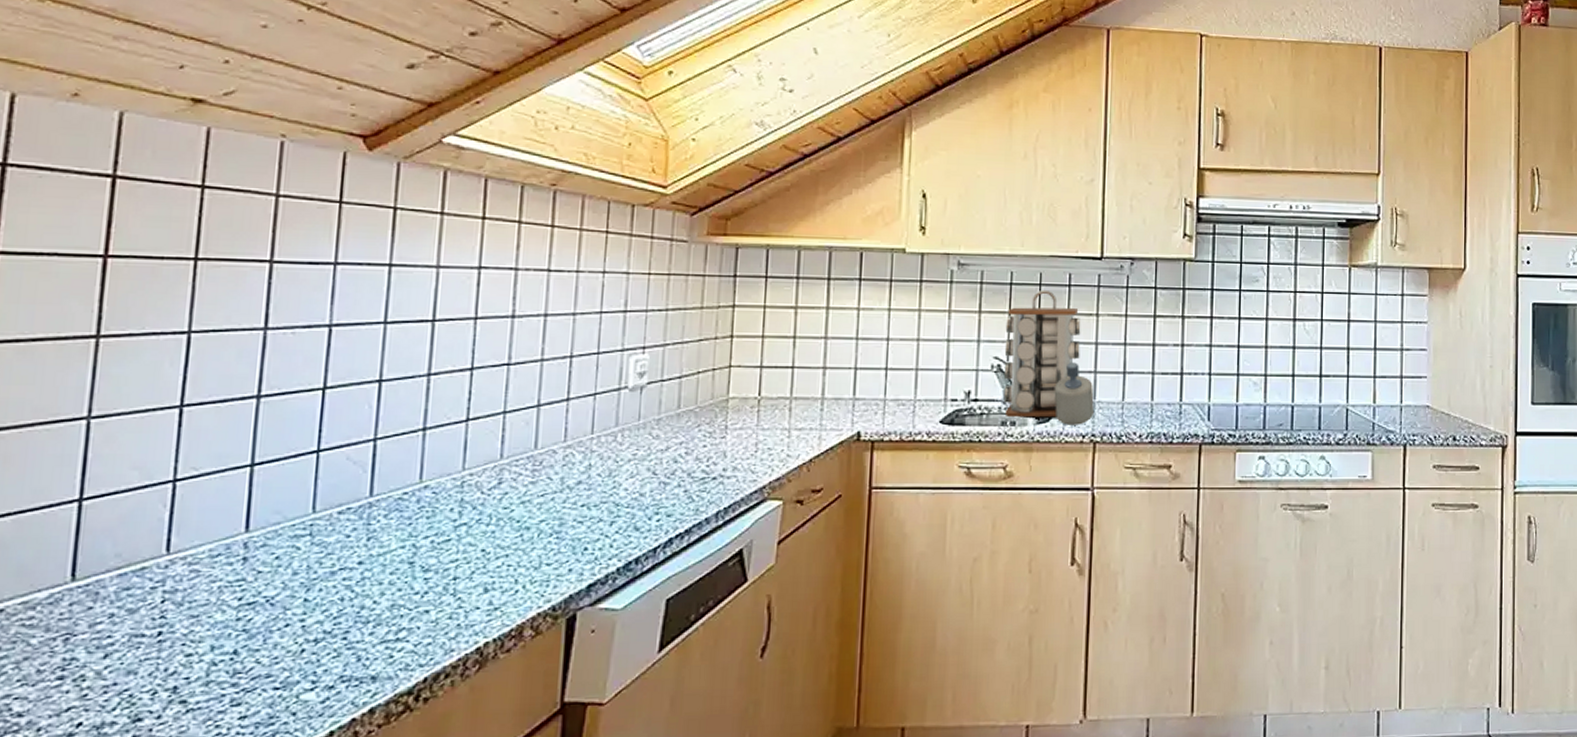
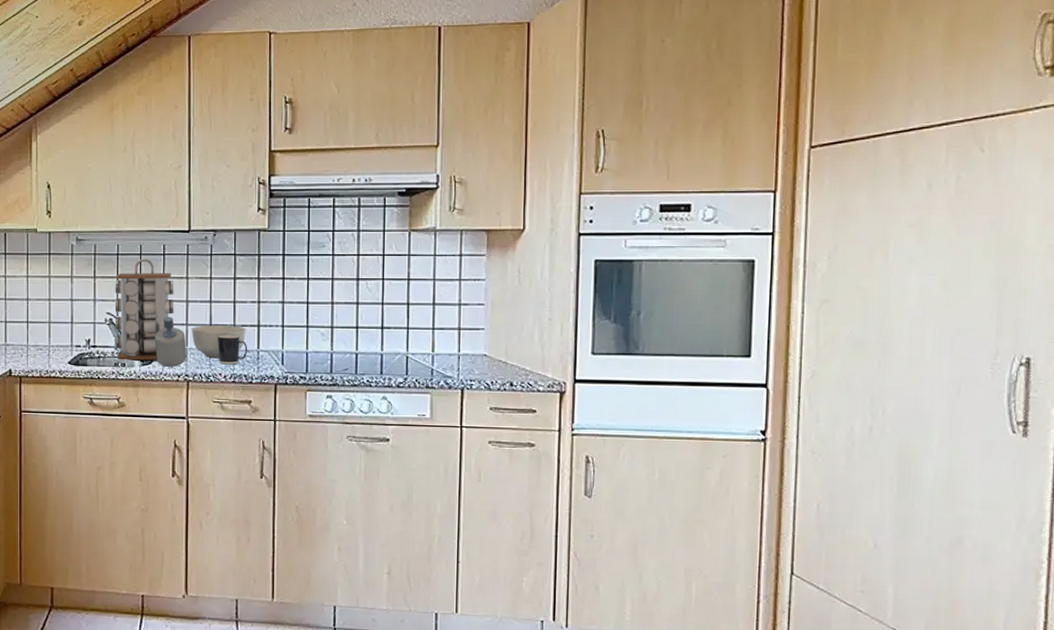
bowl: none [1100,373,1167,414] -> present [191,325,246,359]
mug: none [1131,384,1169,421] -> present [217,335,248,365]

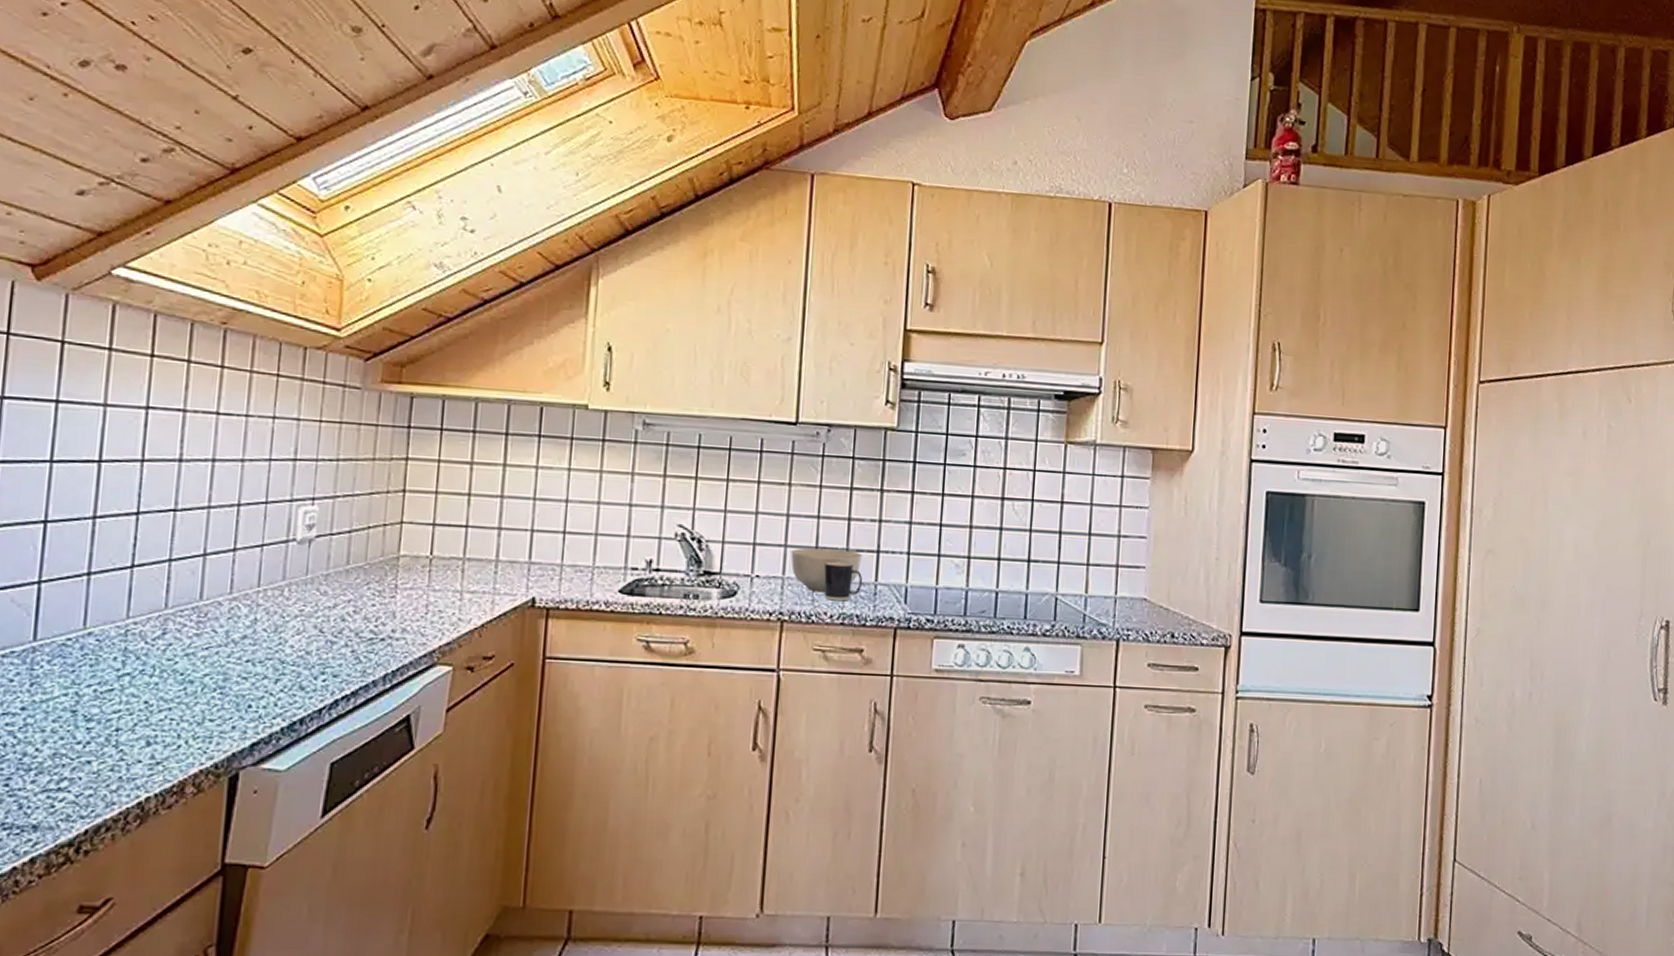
spice rack: present [115,258,174,362] -> none [687,454,772,594]
soap dispenser: present [154,317,186,367] -> none [740,534,783,602]

